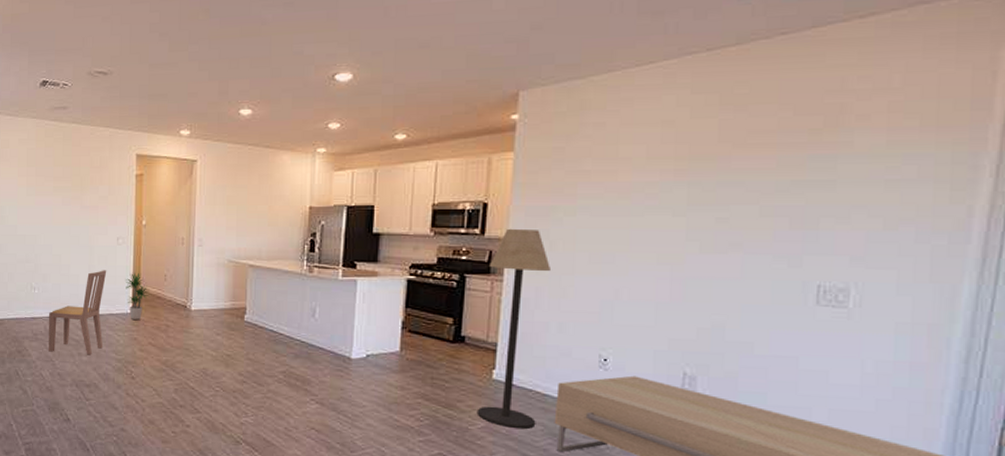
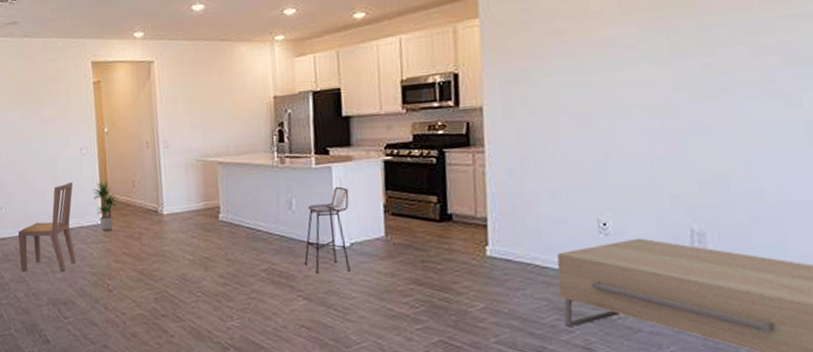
bar stool: none [320,299,371,381] -> present [304,186,350,274]
floor lamp: present [476,228,550,429] -> none [467,95,539,306]

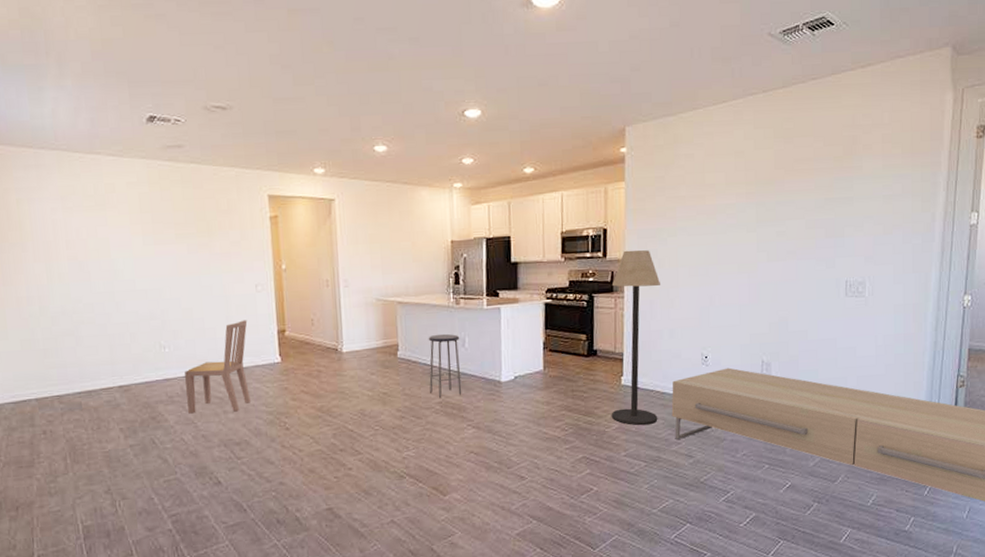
potted plant: present [93,181,122,231] -> none [269,319,300,370]
bar stool: none [251,195,290,266] -> present [428,333,462,399]
bar stool: present [304,186,350,274] -> none [474,326,515,405]
floor lamp: none [467,95,539,306] -> present [611,250,660,425]

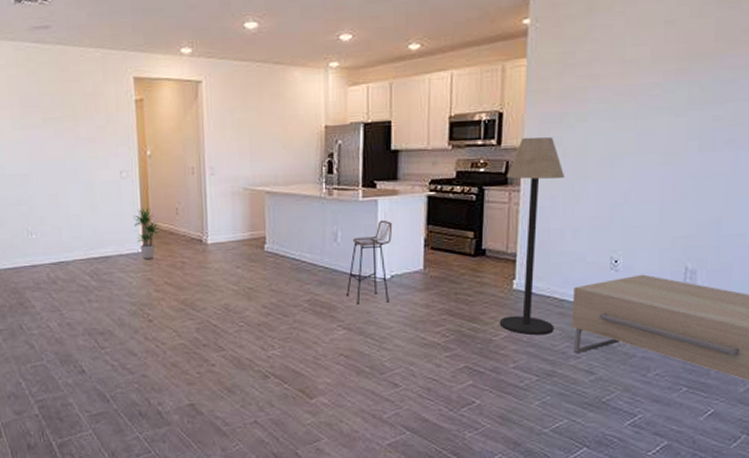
dining chair: present [185,320,252,414] -> none [51,207,115,301]
potted plant: none [269,319,300,370] -> present [134,207,164,260]
bar stool: present [428,333,462,399] -> none [297,227,333,296]
bar stool: none [474,326,515,405] -> present [345,220,393,305]

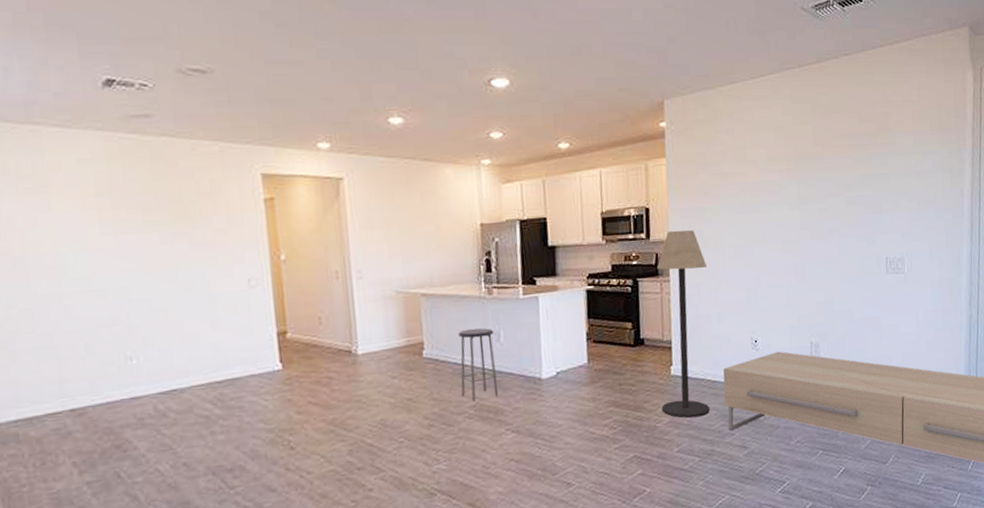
potted plant: present [134,207,164,260] -> none [267,318,305,379]
bar stool: none [297,227,333,296] -> present [458,328,499,402]
bar stool: present [345,220,393,305] -> none [512,316,556,405]

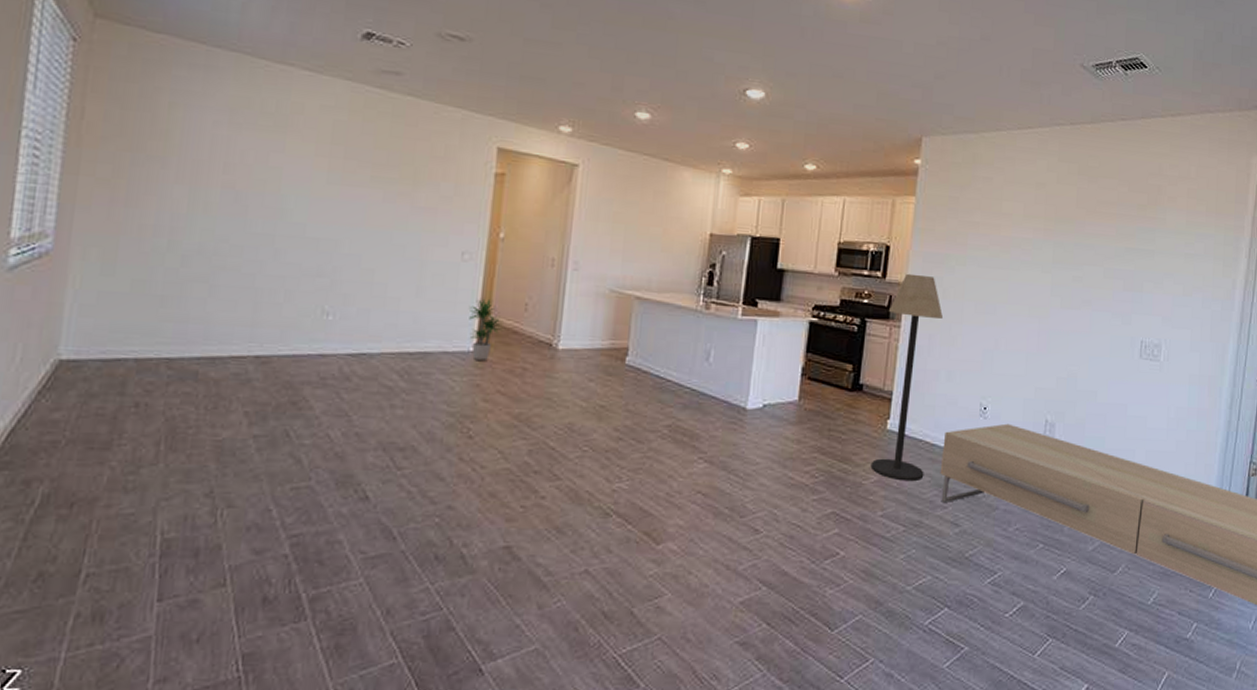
potted plant: none [267,318,305,379] -> present [469,298,506,362]
bar stool: present [458,328,499,402] -> none [659,341,705,421]

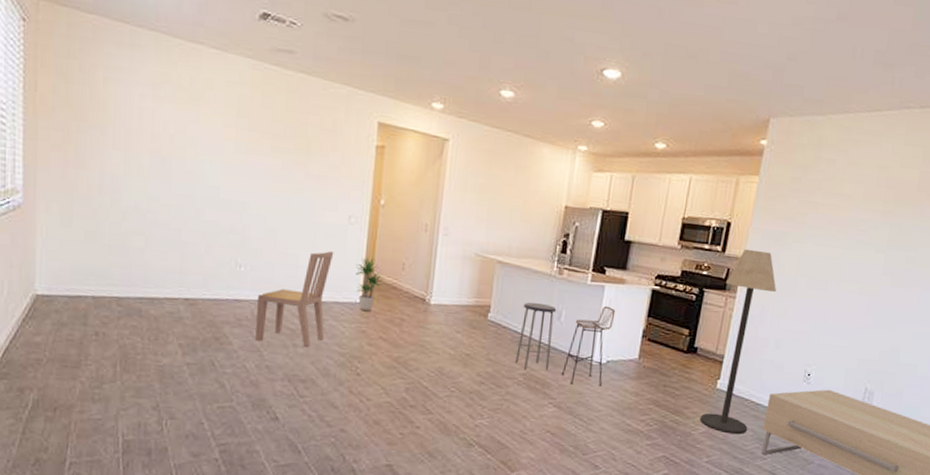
dining chair: none [343,293,444,408] -> present [255,251,334,347]
bar stool: none [659,341,705,421] -> present [515,302,557,371]
bar stool: none [711,342,771,435] -> present [561,306,616,386]

